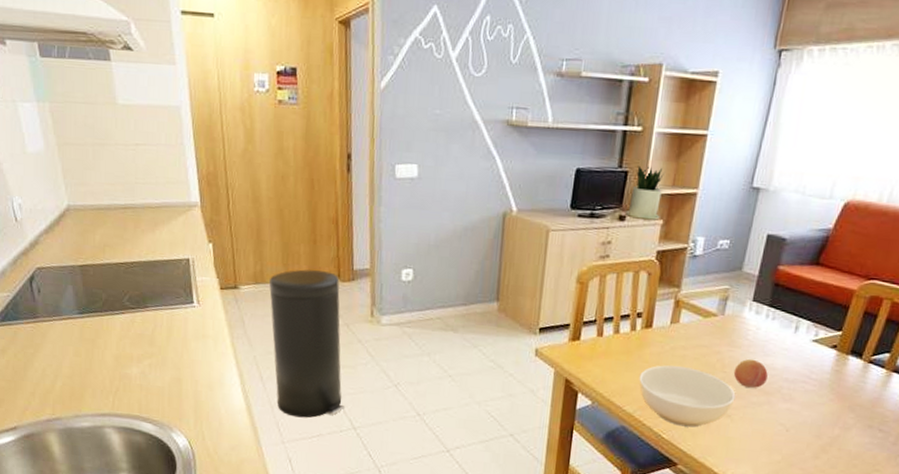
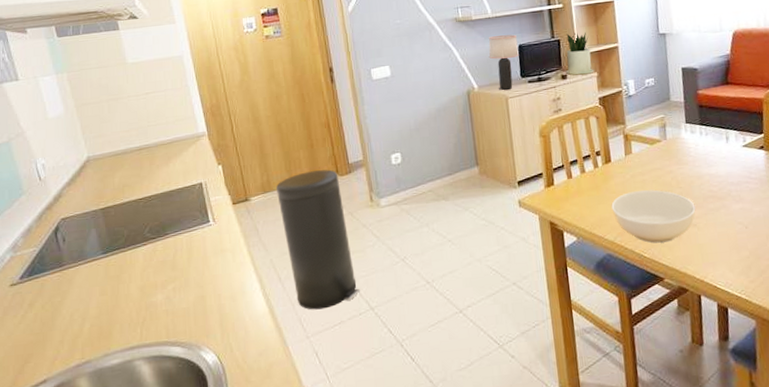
table lamp: none [537,152,577,220] -> present [488,34,519,90]
fruit: present [733,359,768,388] -> none [687,171,717,197]

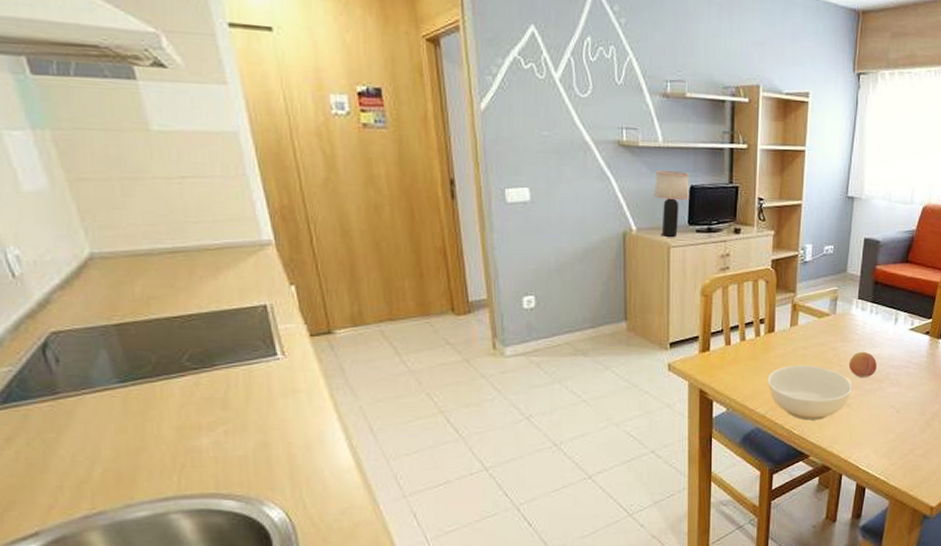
pedal bin: present [276,169,360,310] -> none [371,306,472,467]
planter: present [565,32,594,76] -> none [739,180,771,232]
fruit: none [687,171,717,197] -> present [848,351,877,377]

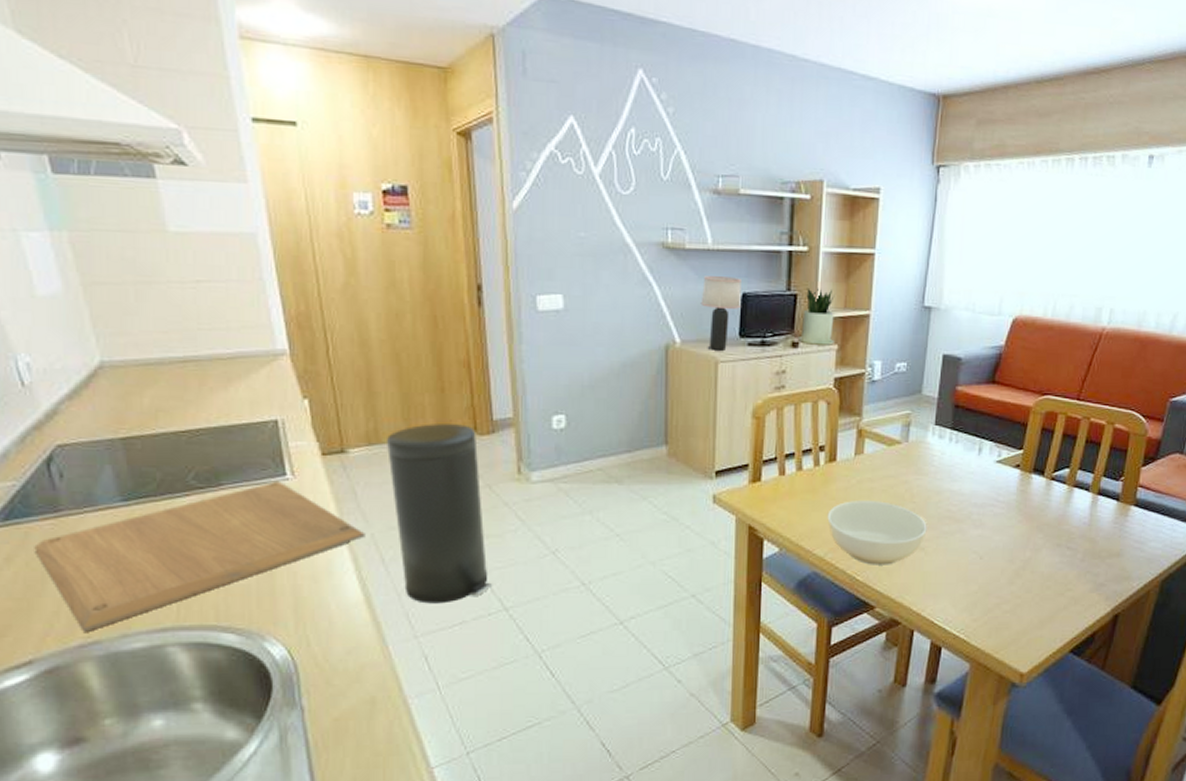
chopping board: none [34,360,354,504] -> present [34,481,365,632]
pedal bin: none [371,306,472,467] -> present [387,424,492,604]
planter: none [739,180,771,232] -> present [797,287,835,347]
fruit: present [848,351,877,377] -> none [923,486,957,516]

